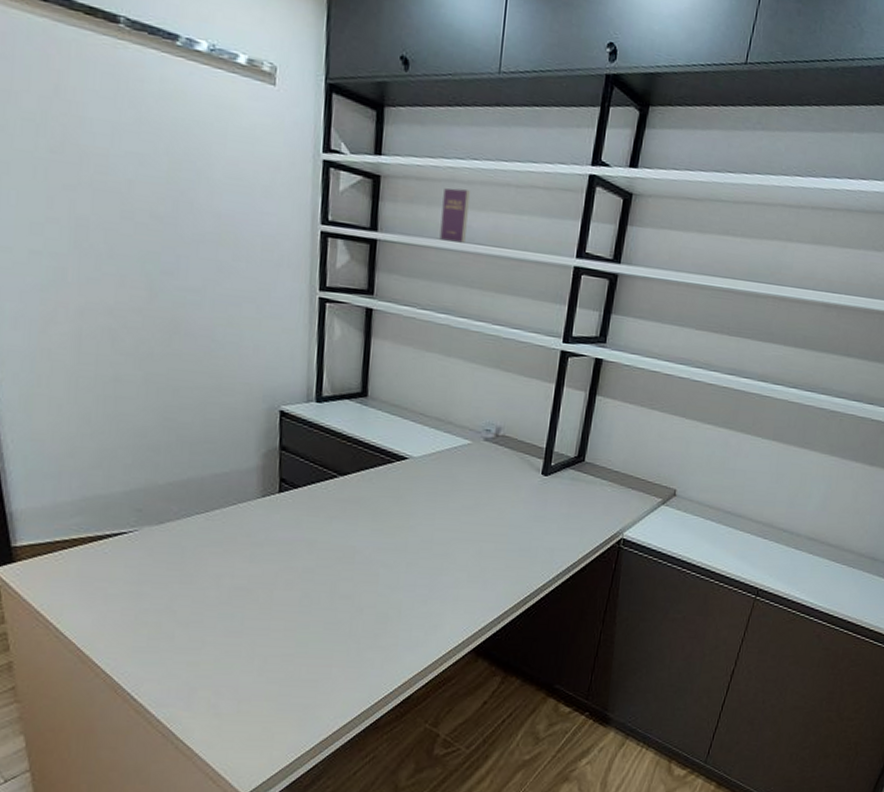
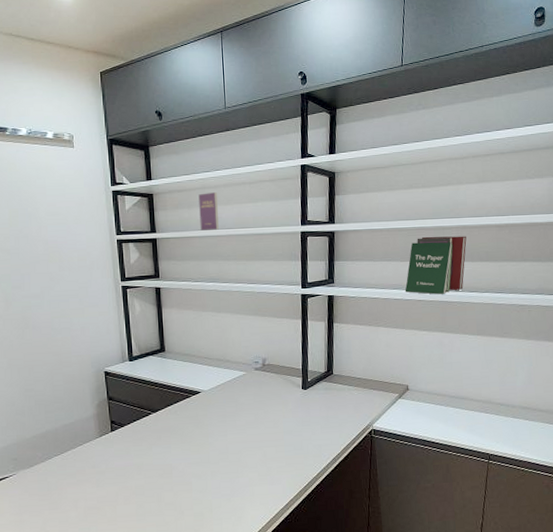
books: none [694,301,784,383] -> present [405,236,467,295]

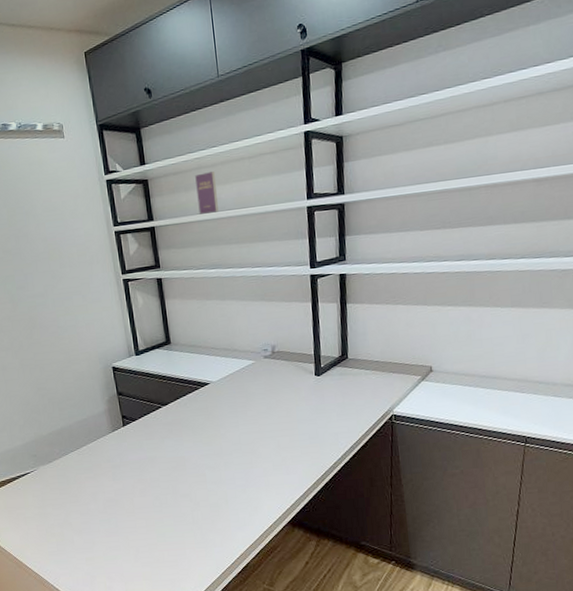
books: present [405,236,467,295] -> none [426,195,498,265]

